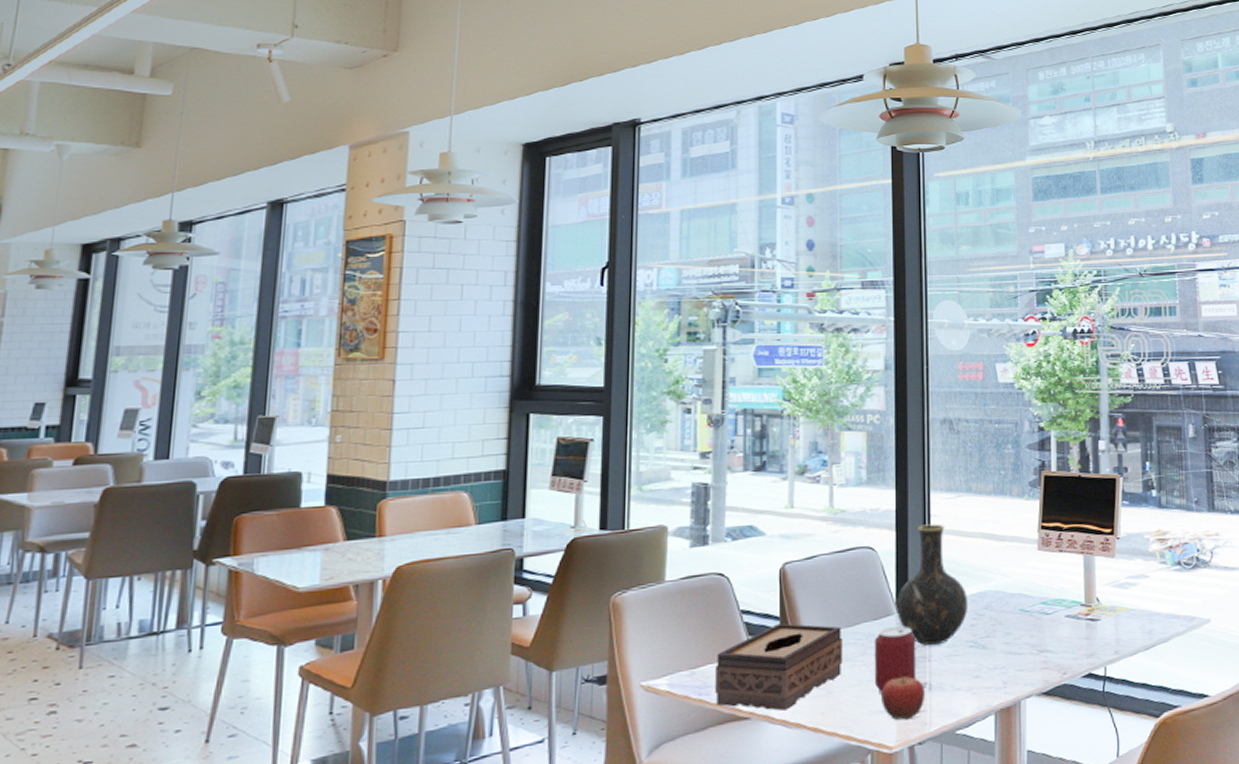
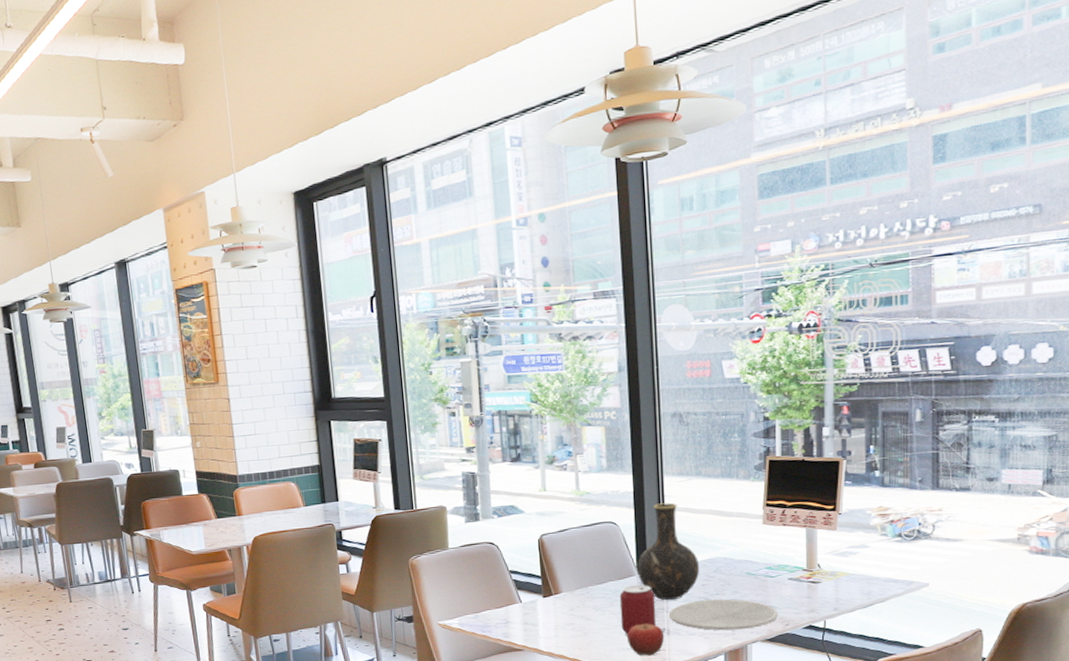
tissue box: present [715,623,843,711] -> none [493,581,594,646]
plate: none [931,642,1055,683] -> present [668,599,779,631]

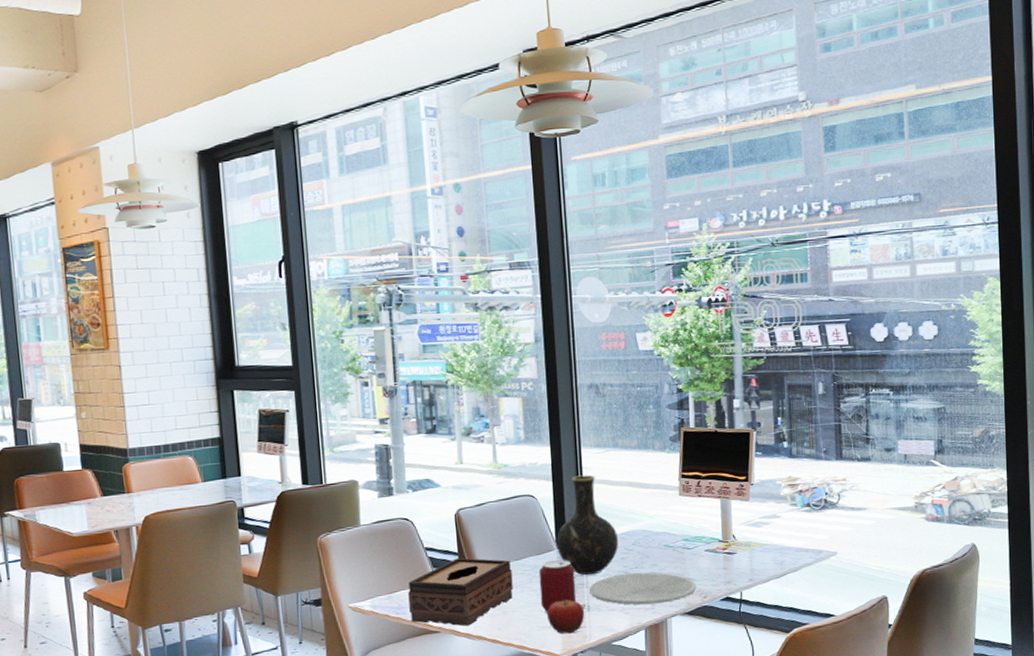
tissue box: none [493,581,594,646] -> present [408,558,513,626]

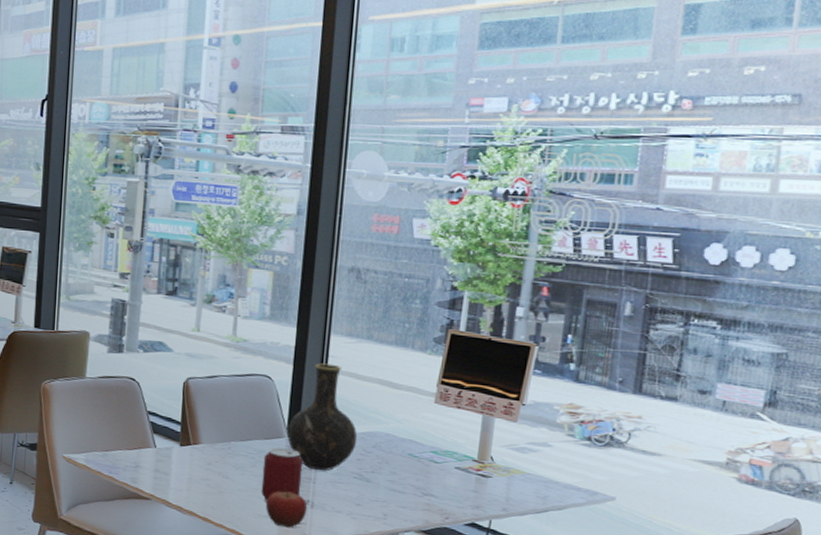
tissue box: present [408,558,513,626] -> none [123,427,235,499]
plate: present [588,572,697,605] -> none [315,475,439,516]

